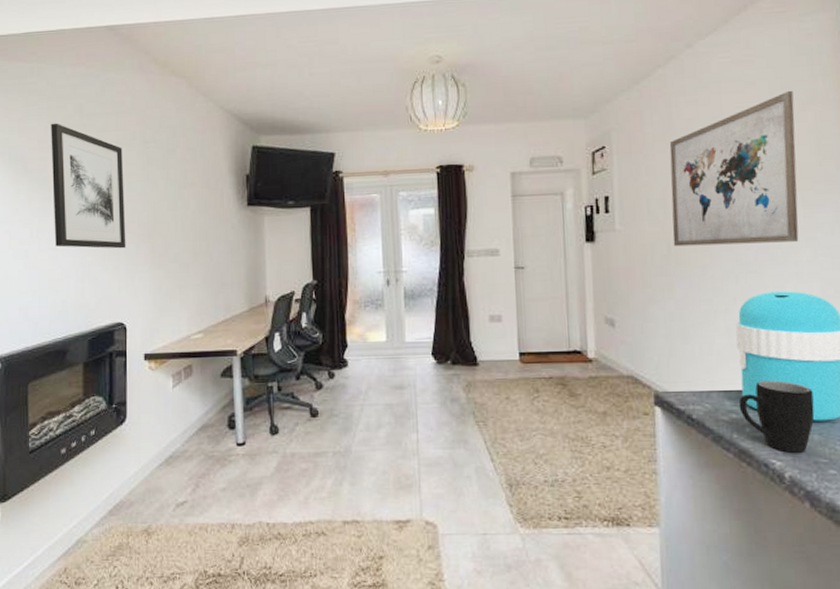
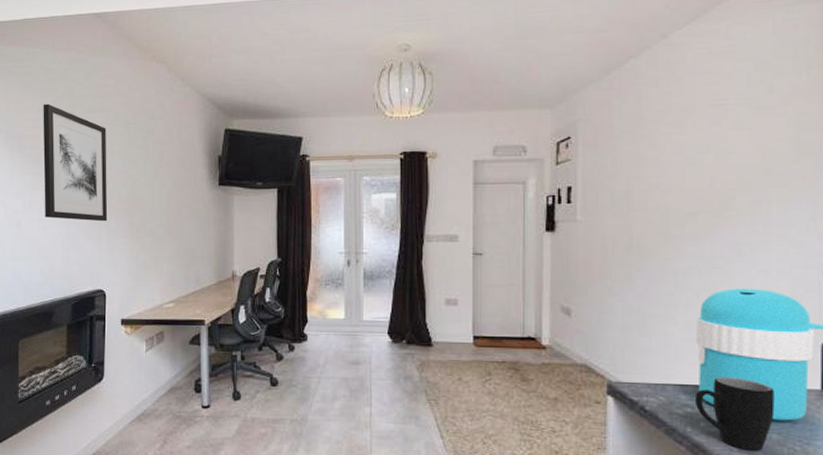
wall art: present [669,90,799,247] -> none [635,83,774,239]

